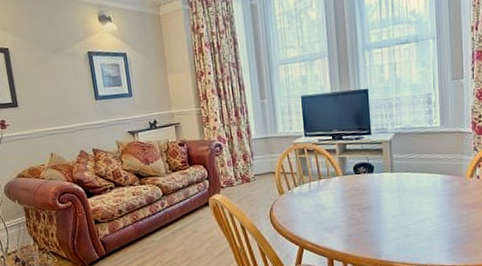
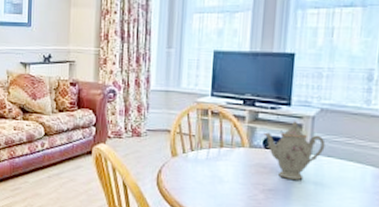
teapot: none [353,146,403,197] -> present [263,121,326,180]

